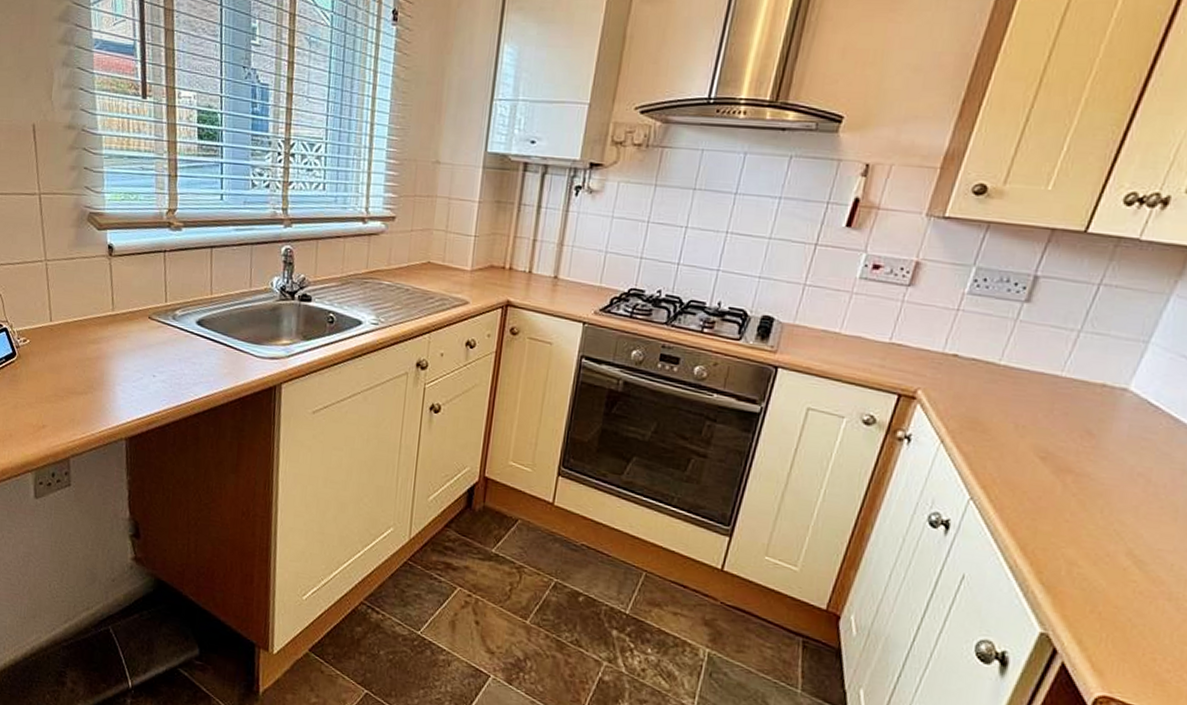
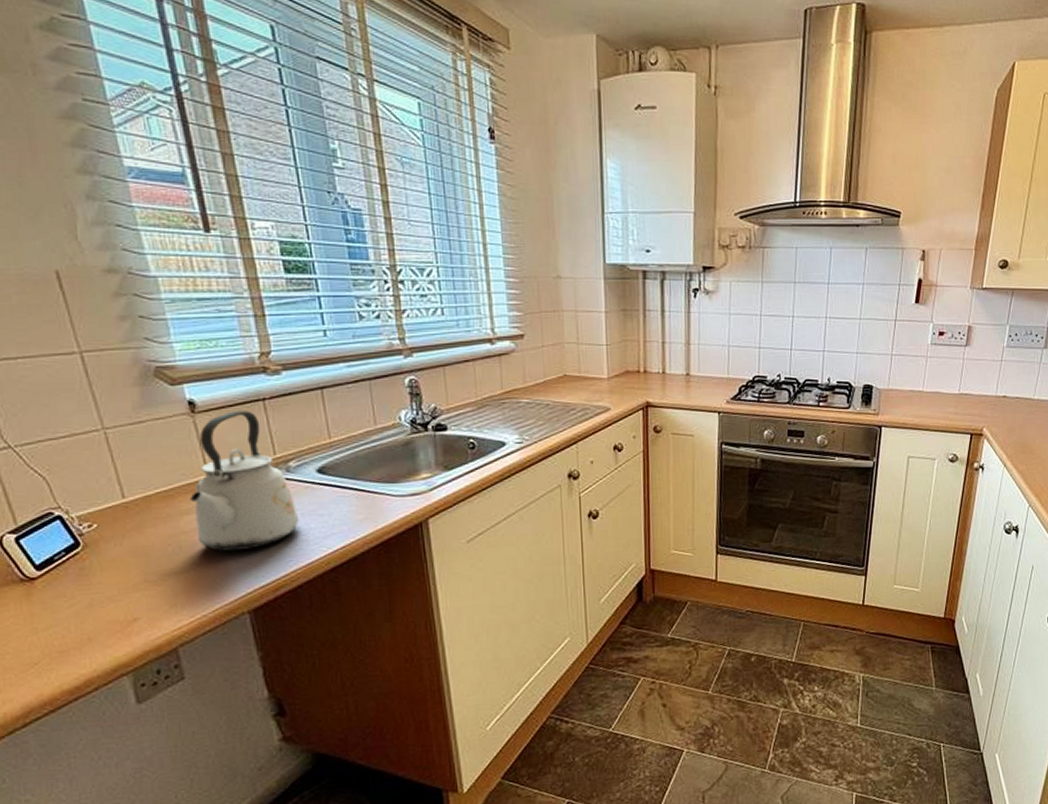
kettle: none [97,258,177,384] -> present [190,410,300,552]

